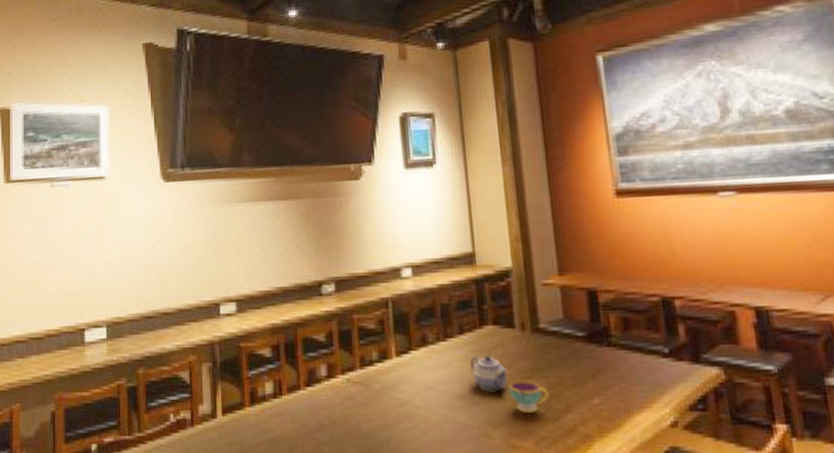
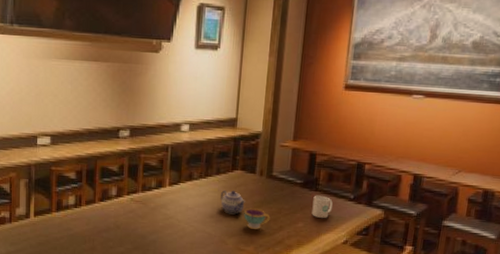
mug: none [607,352,640,387] -> present [311,195,333,218]

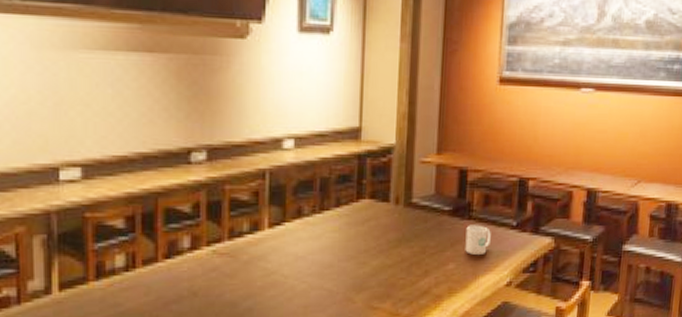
teapot: present [221,190,246,215] -> none [343,226,378,261]
teacup: present [244,208,270,229] -> none [376,249,412,278]

